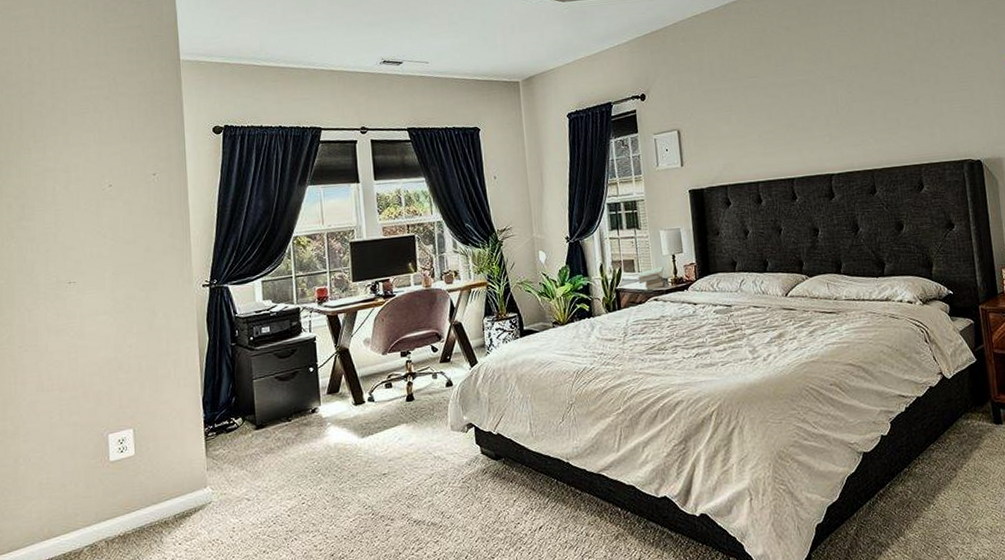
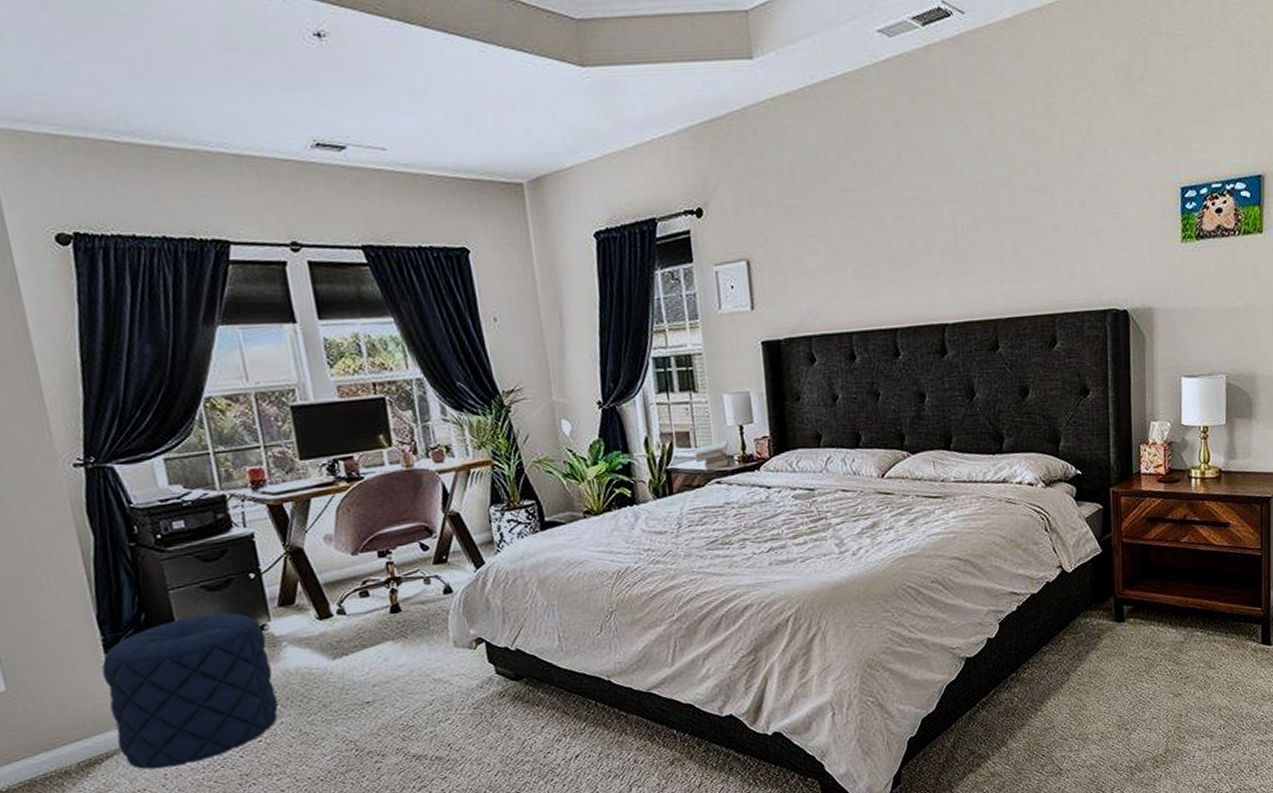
pouf: none [200,398,320,523] -> present [102,612,279,770]

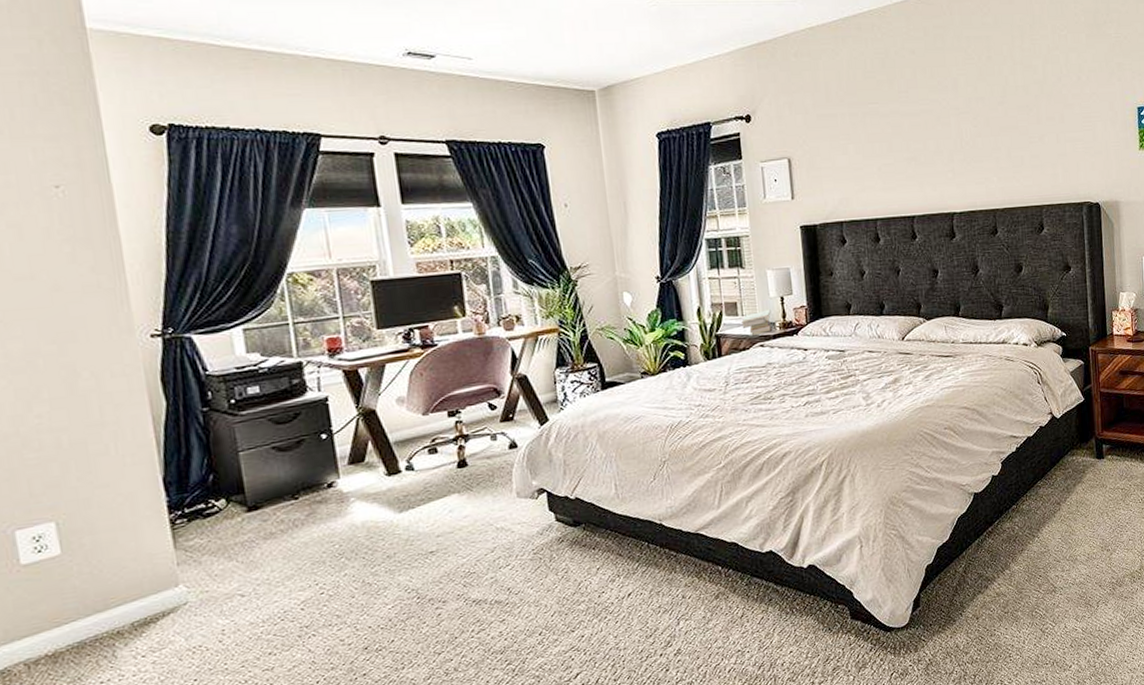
pouf: present [102,612,279,770] -> none [164,471,343,626]

